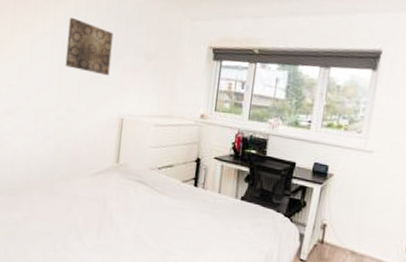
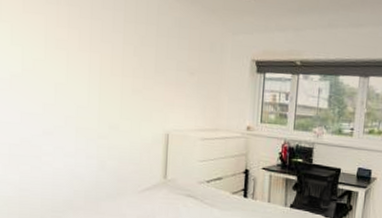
wall art: present [65,18,114,76] -> none [105,33,154,92]

